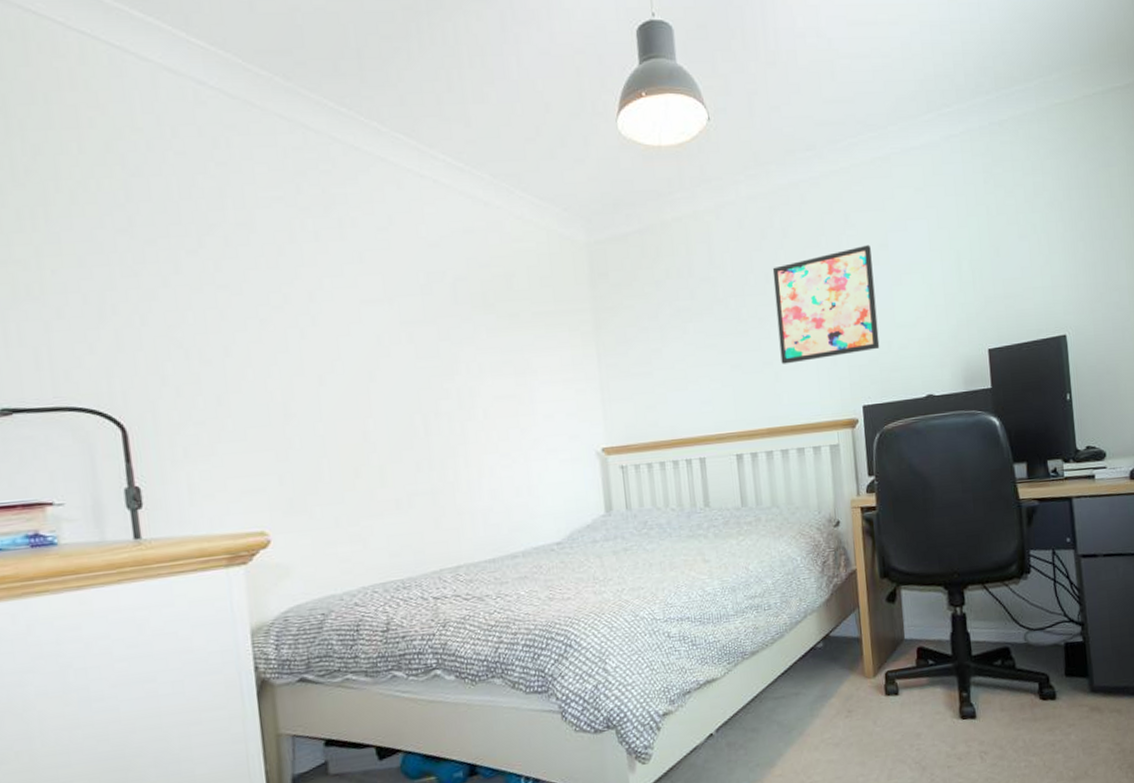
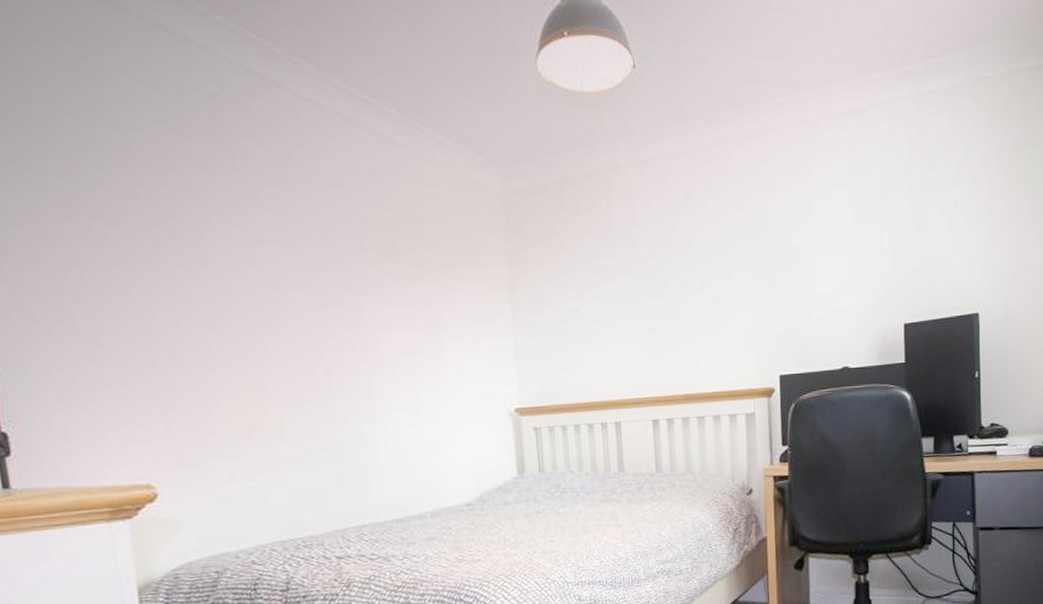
wall art: present [772,244,880,364] -> none [694,211,799,330]

